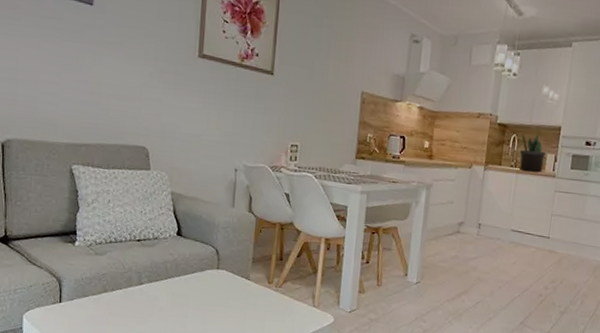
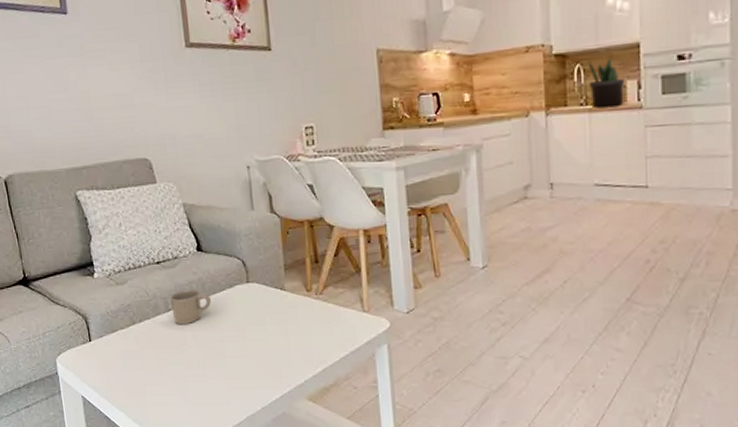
mug: none [143,267,183,299] -> present [169,289,212,325]

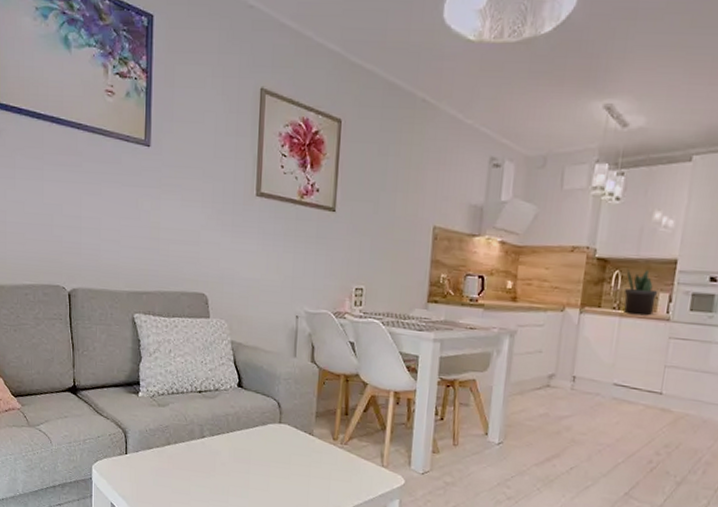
mug: present [169,289,212,325] -> none [205,420,245,453]

